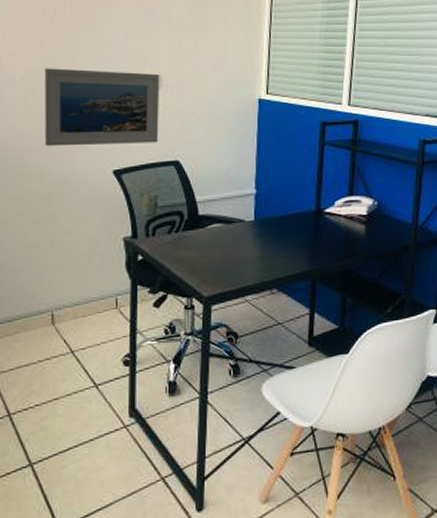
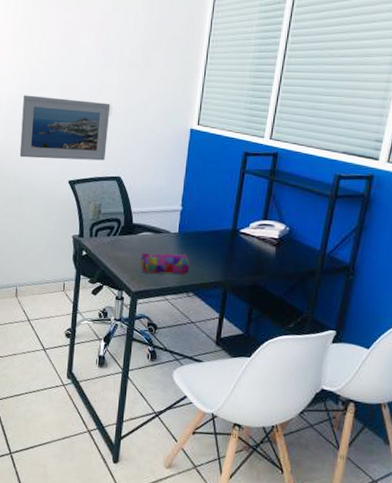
pencil case: none [212,244,271,274] -> present [140,252,190,276]

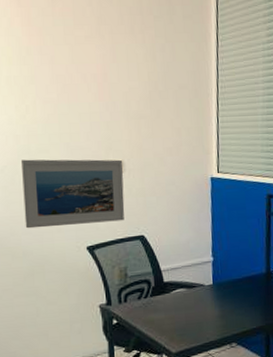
pencil case: present [140,252,190,276] -> none [177,305,229,333]

